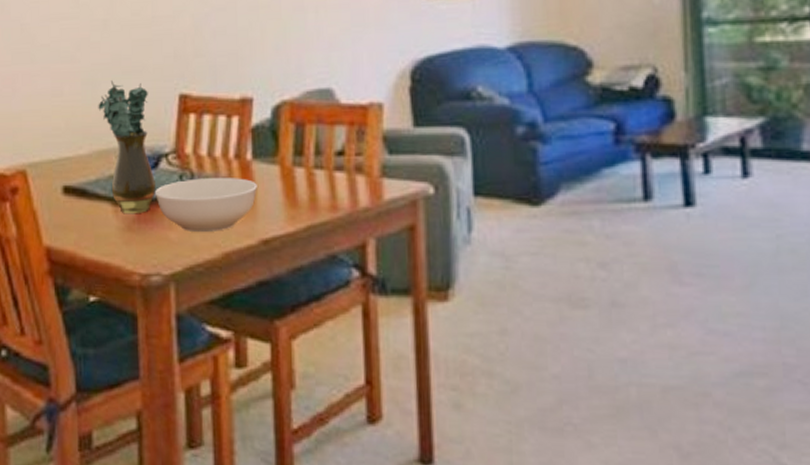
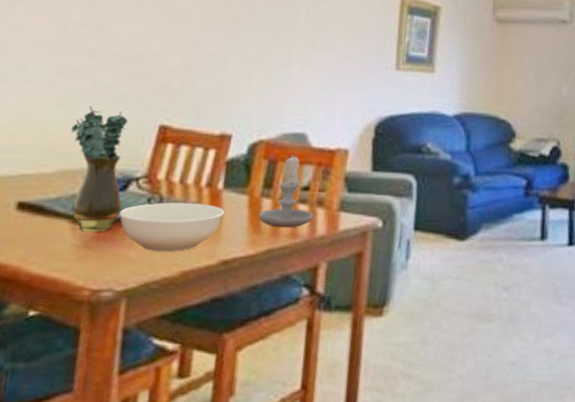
candle: none [294,115,353,201] -> present [259,155,314,228]

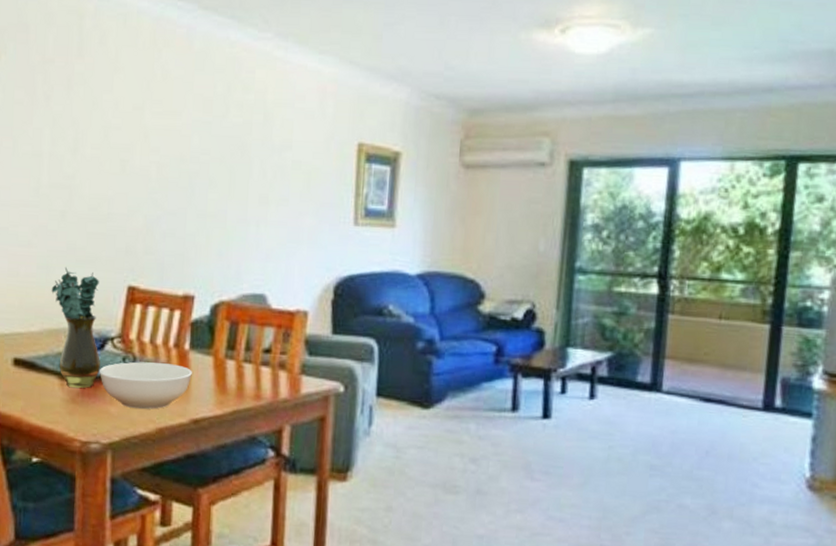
candle: present [259,155,314,228] -> none [224,316,276,390]

